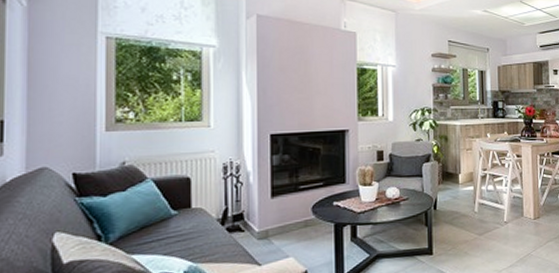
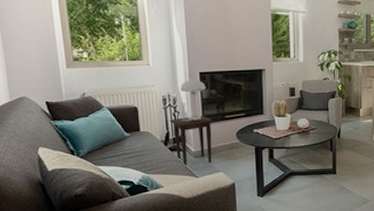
side table: none [230,186,285,250] -> present [170,115,214,165]
table lamp: none [246,136,278,193] -> present [180,74,206,121]

